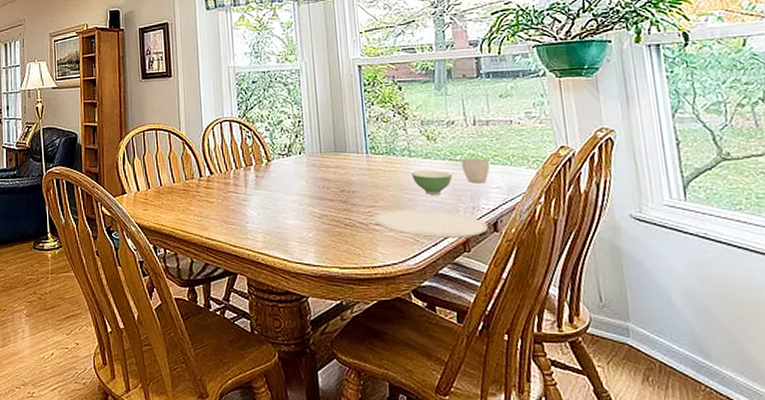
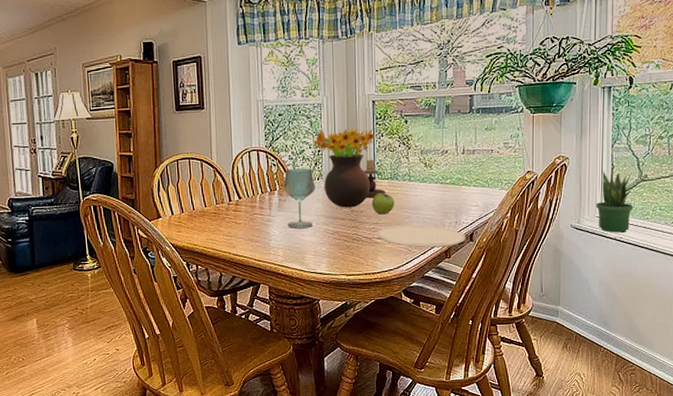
wine glass: none [259,140,297,211] -> present [283,168,315,229]
flower arrangement: none [293,95,365,187] -> present [314,127,376,208]
candlestick: none [354,130,381,177] -> present [364,159,385,199]
fruit: none [365,169,394,196] -> present [372,192,395,215]
bowl: present [411,170,453,195] -> none [409,192,443,213]
cup: present [461,158,490,183] -> none [450,181,473,203]
planter: none [661,147,717,227] -> present [596,171,635,233]

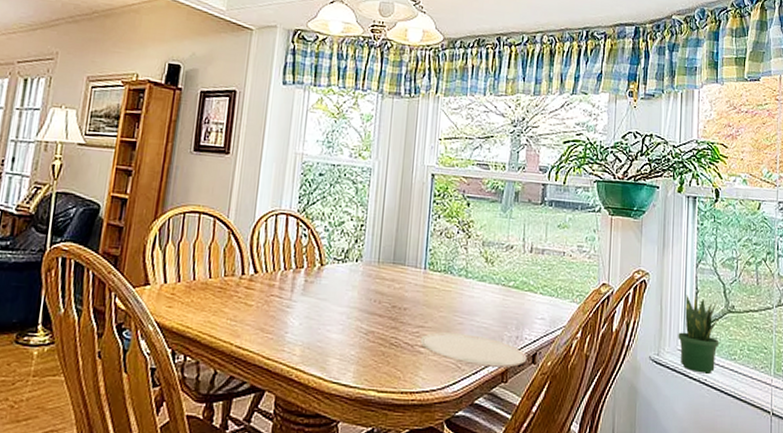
wine glass: present [283,168,315,229] -> none [311,242,353,323]
flower arrangement: present [314,127,376,208] -> none [357,199,432,303]
candlestick: present [364,159,385,199] -> none [412,244,436,294]
fruit: present [372,192,395,215] -> none [418,287,447,316]

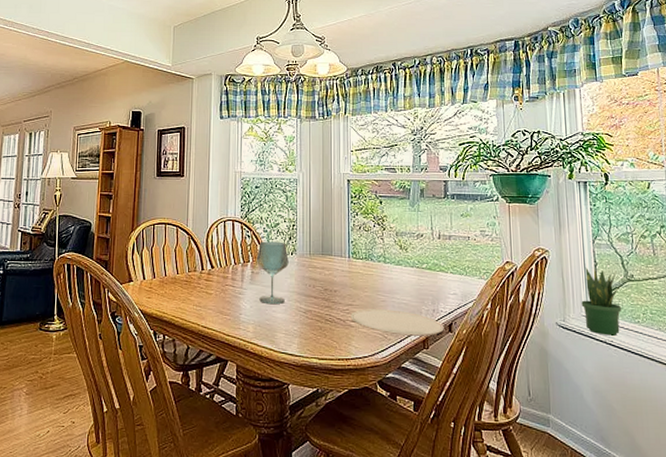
wine glass: none [311,242,353,323] -> present [256,241,289,305]

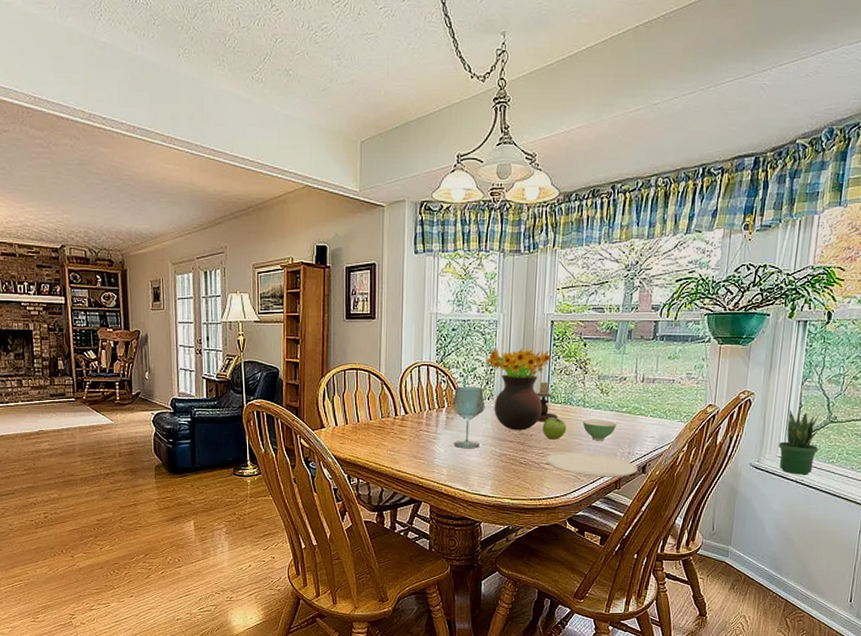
flower arrangement: none [289,204,350,286] -> present [487,347,552,431]
candlestick: none [339,237,360,278] -> present [537,381,557,422]
fruit: none [346,272,370,296] -> present [543,416,567,440]
bowl: none [384,275,419,297] -> present [582,419,617,441]

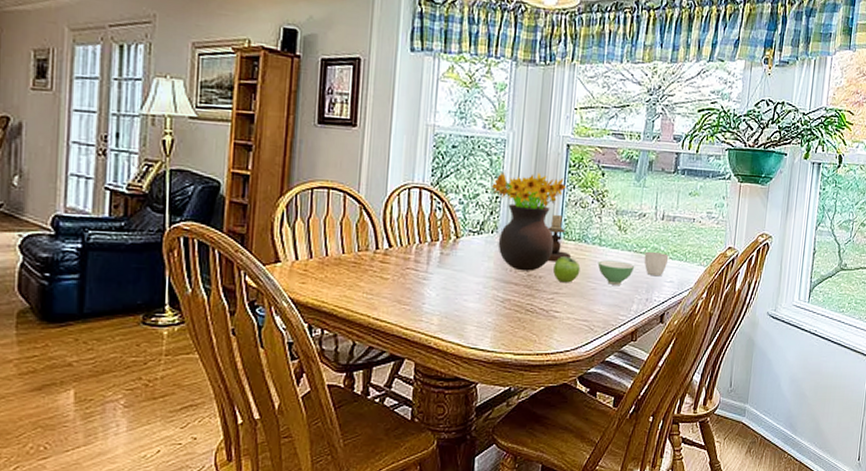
wine glass: present [451,386,485,449] -> none [447,215,488,293]
plate: present [545,452,638,477] -> none [555,298,656,328]
cup: none [625,410,650,433] -> present [644,251,669,277]
planter: present [778,409,823,475] -> none [794,255,834,325]

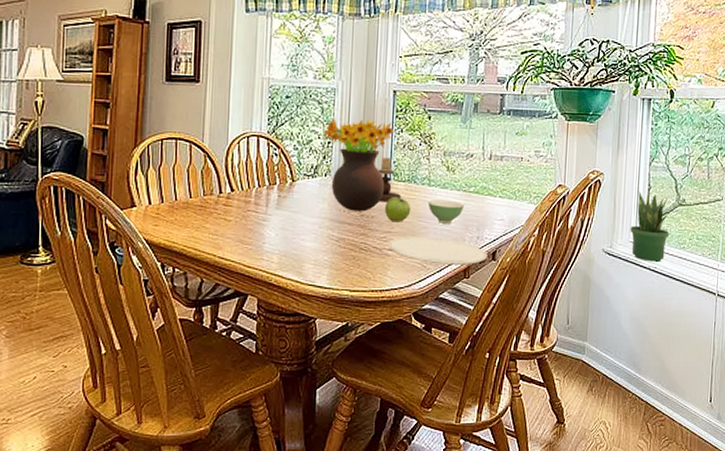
plate: none [555,298,656,328] -> present [387,236,487,265]
cup: present [644,251,669,277] -> none [473,190,498,215]
planter: none [794,255,834,325] -> present [630,191,672,262]

